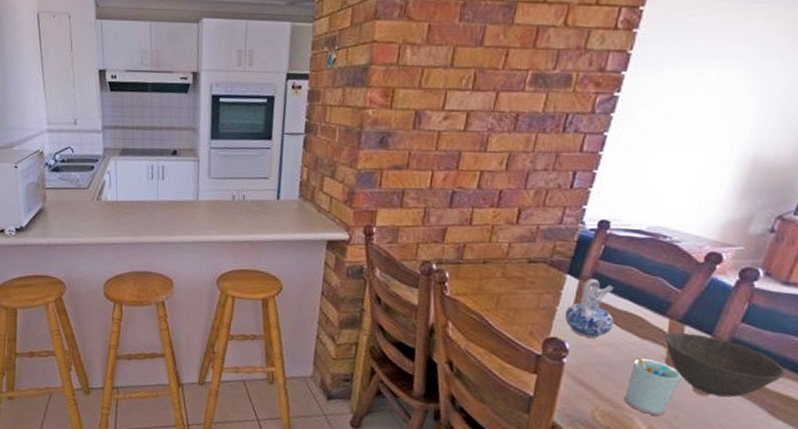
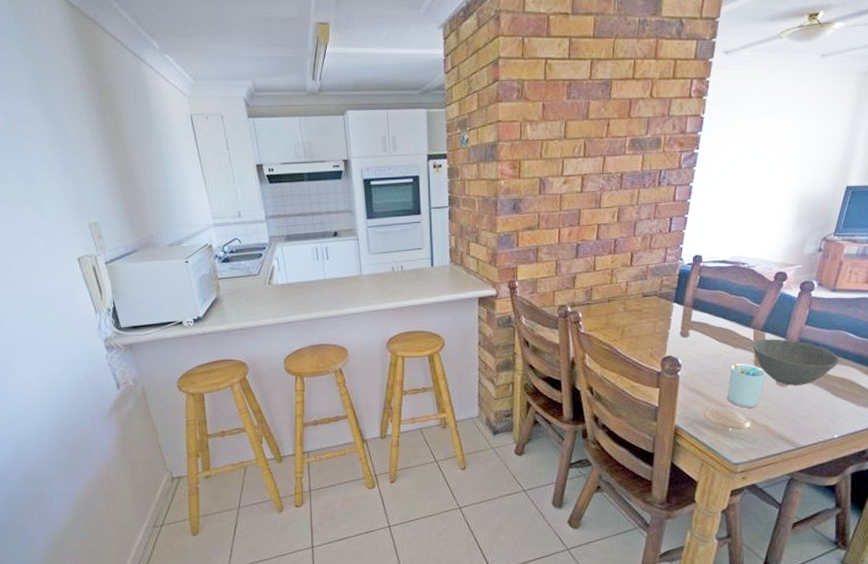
ceramic pitcher: present [564,279,614,338] -> none [675,304,713,352]

